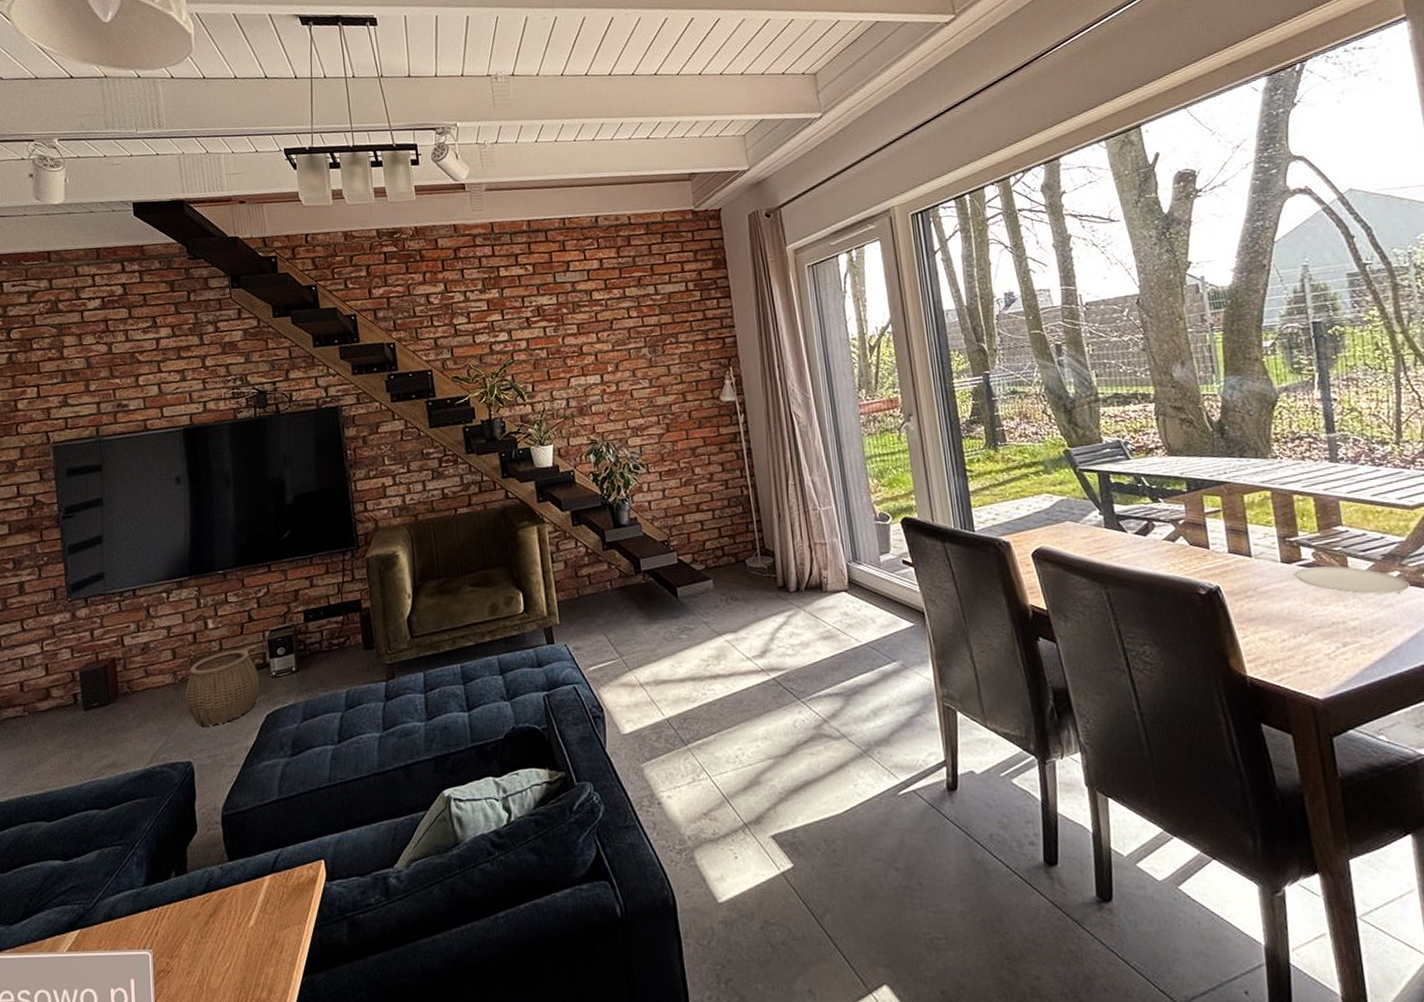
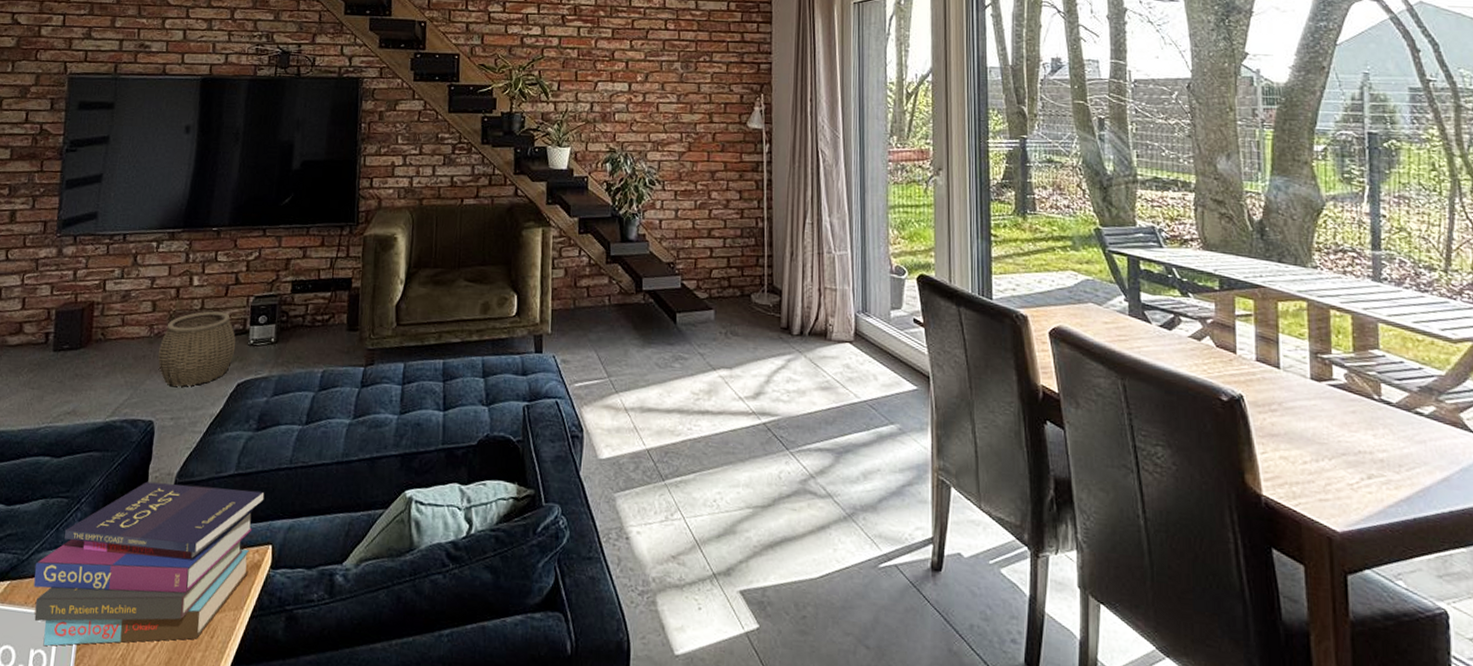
books: none [101,811,310,984] -> present [33,481,264,647]
plate: present [1293,566,1410,595] -> none [1323,388,1445,430]

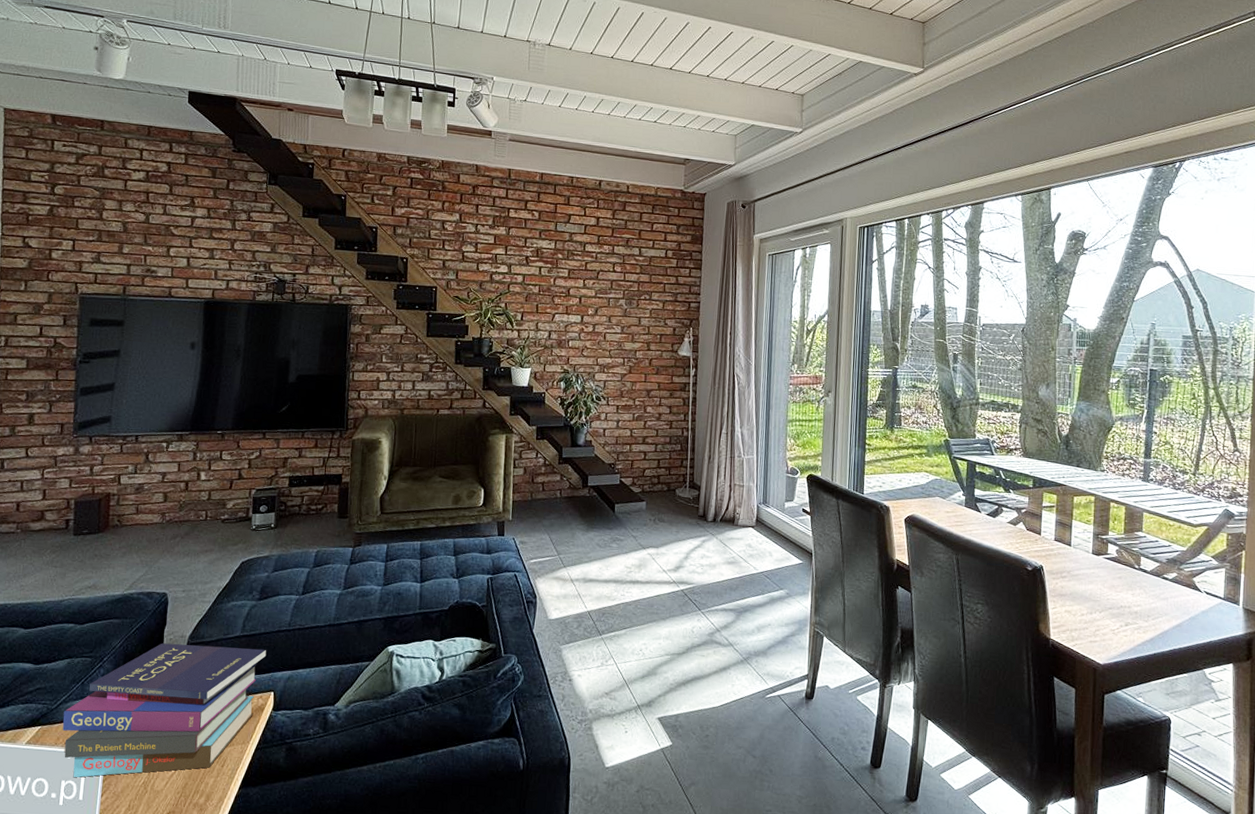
woven basket: present [158,311,236,387] -> none [170,501,240,565]

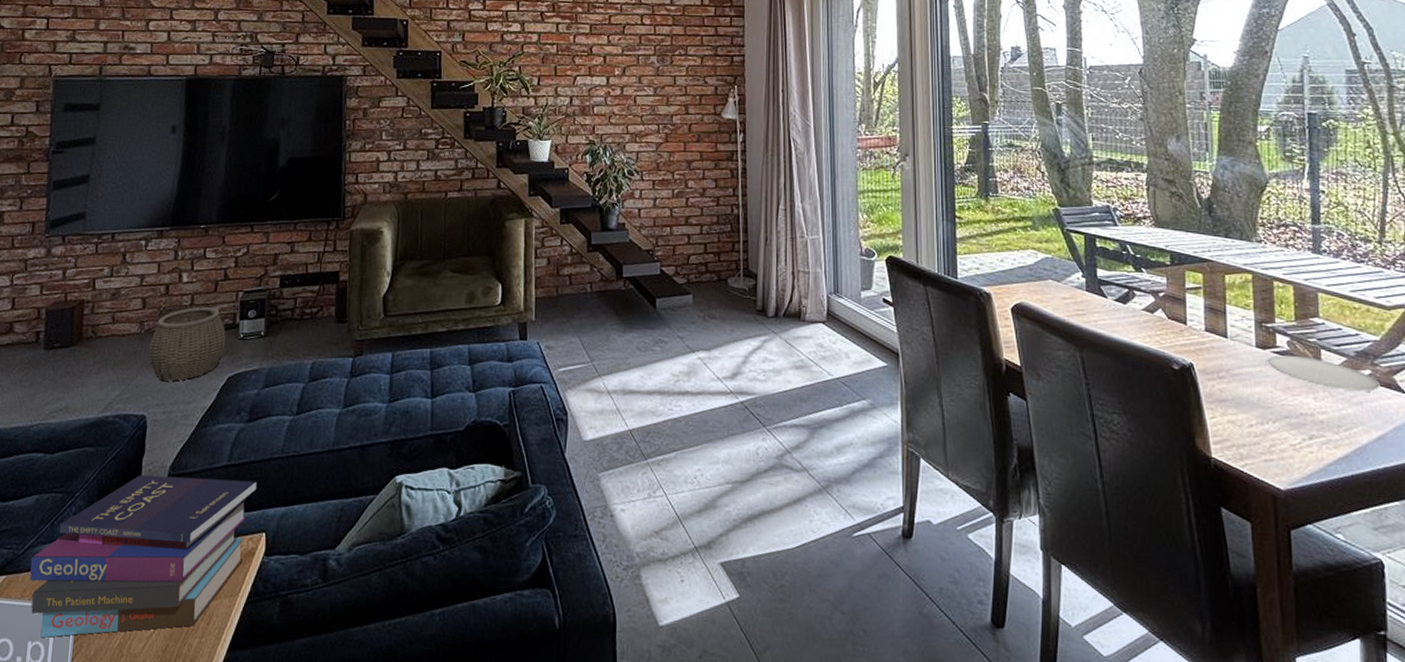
woven basket: none [170,501,240,565] -> present [149,307,226,382]
plate: none [1100,560,1183,590] -> present [1267,354,1380,392]

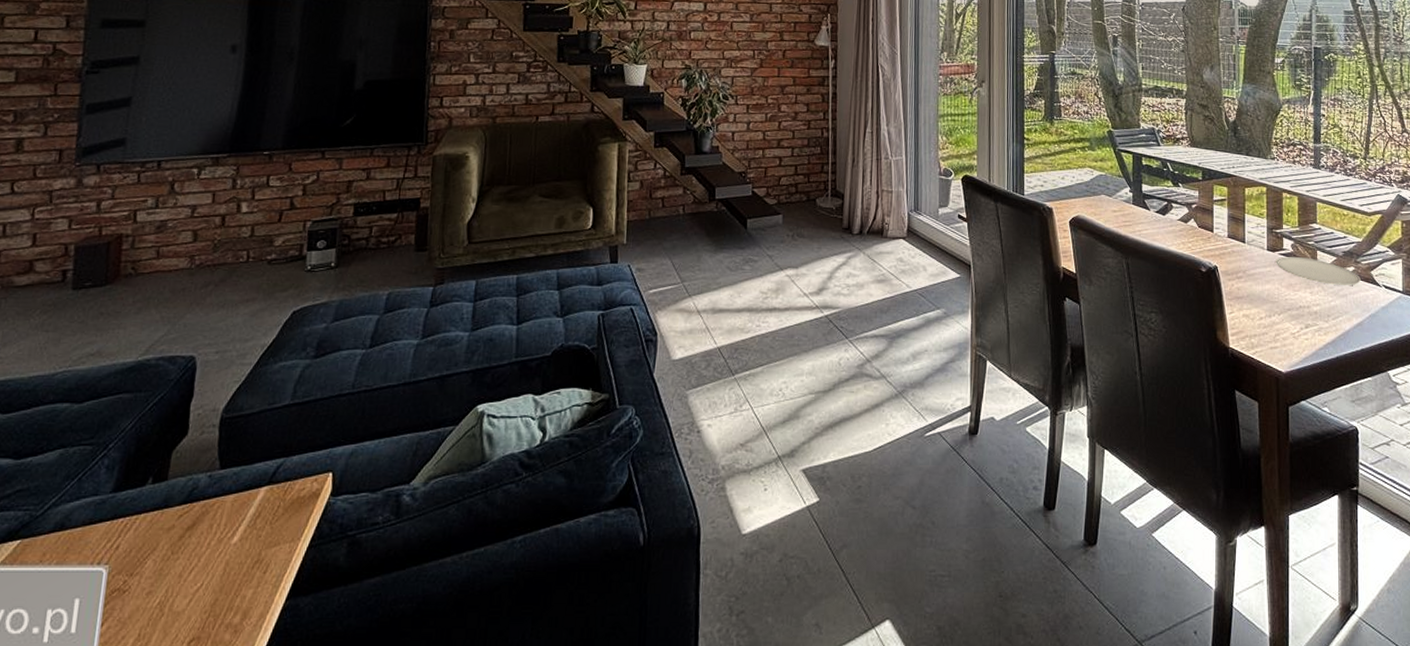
books: present [30,475,257,638] -> none [50,419,324,605]
woven basket: present [149,307,226,382] -> none [200,238,291,320]

